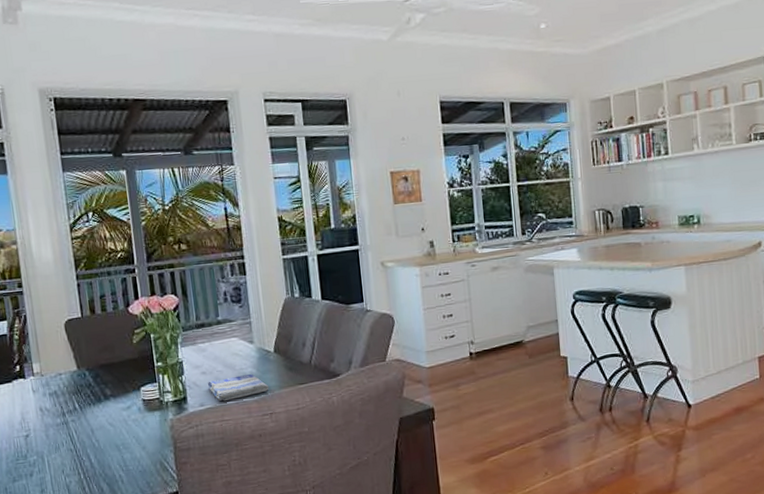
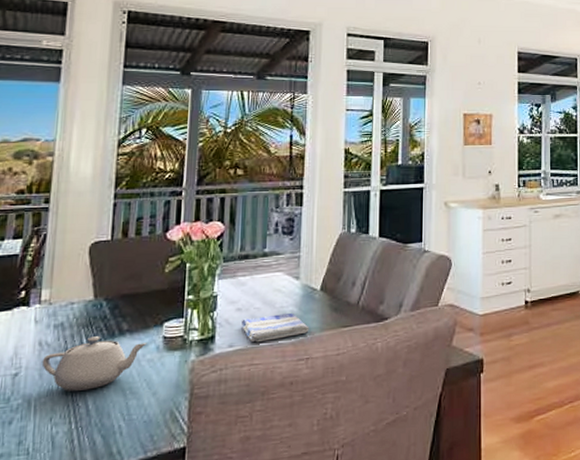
teapot: none [45,401,130,448] -> present [41,336,147,391]

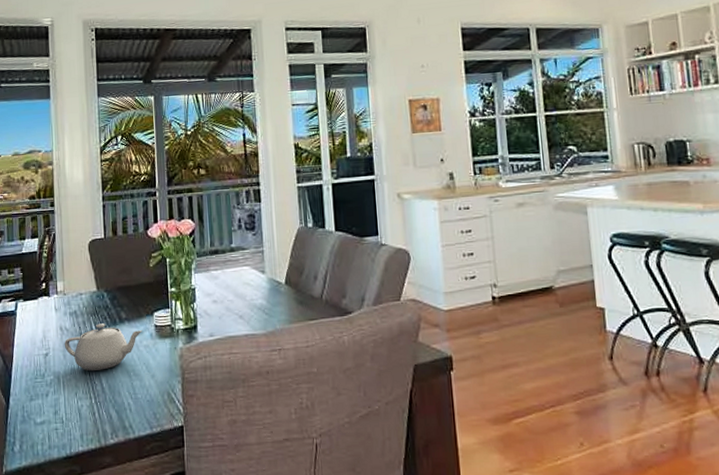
dish towel: present [242,313,309,343] -> none [218,306,279,333]

